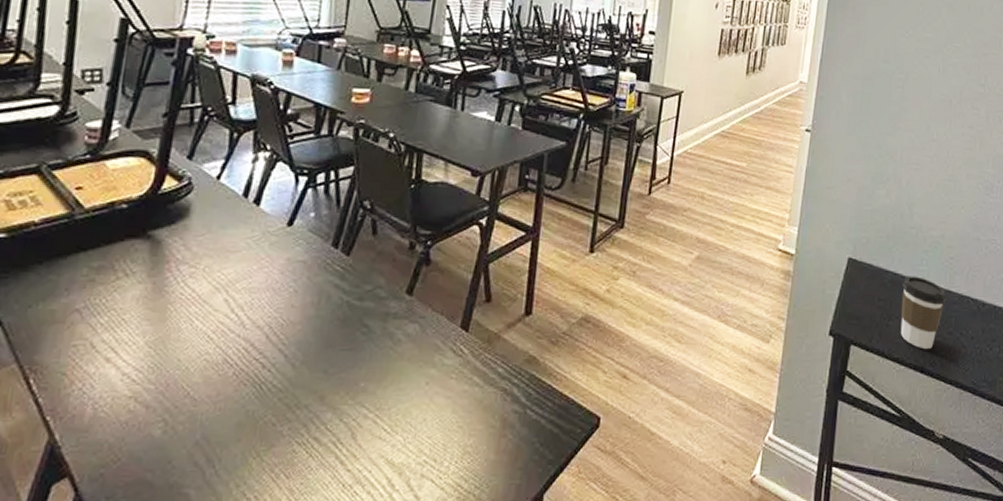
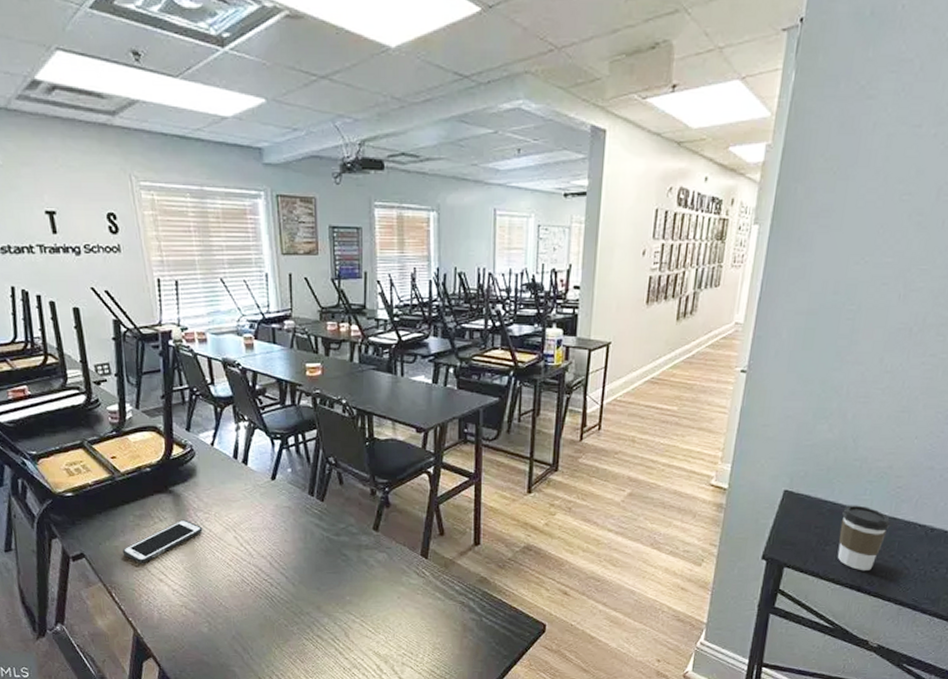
cell phone: none [60,274,183,337] -> present [122,519,203,564]

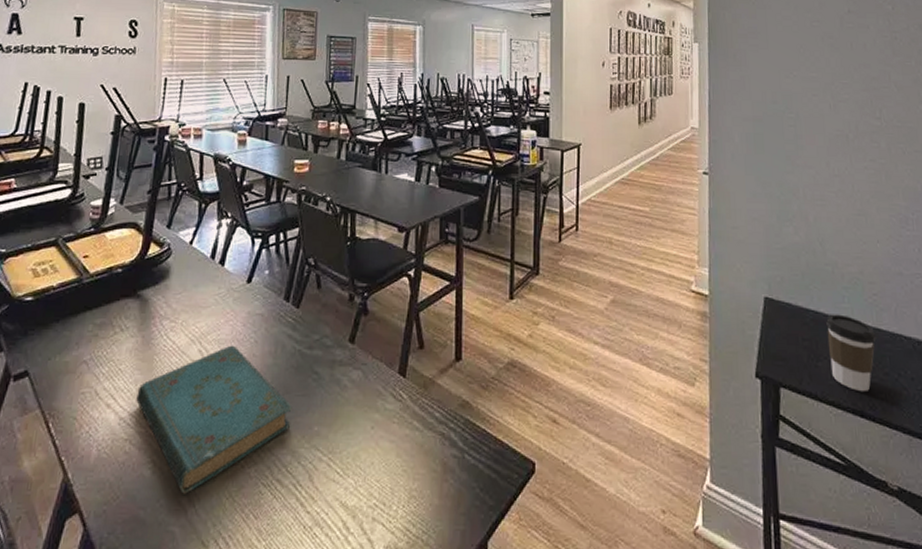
cell phone: present [122,519,203,564] -> none [72,329,166,385]
book: none [184,532,325,645] -> present [136,345,292,494]

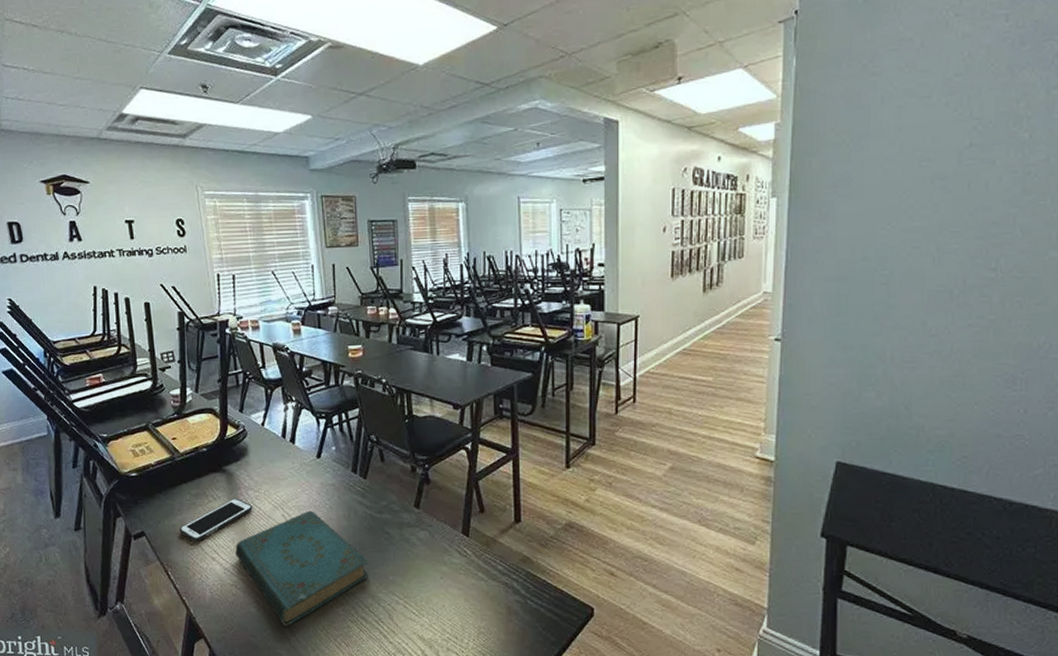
cell phone: none [72,329,166,385] -> present [179,498,253,543]
coffee cup: present [825,314,876,392] -> none [903,477,961,551]

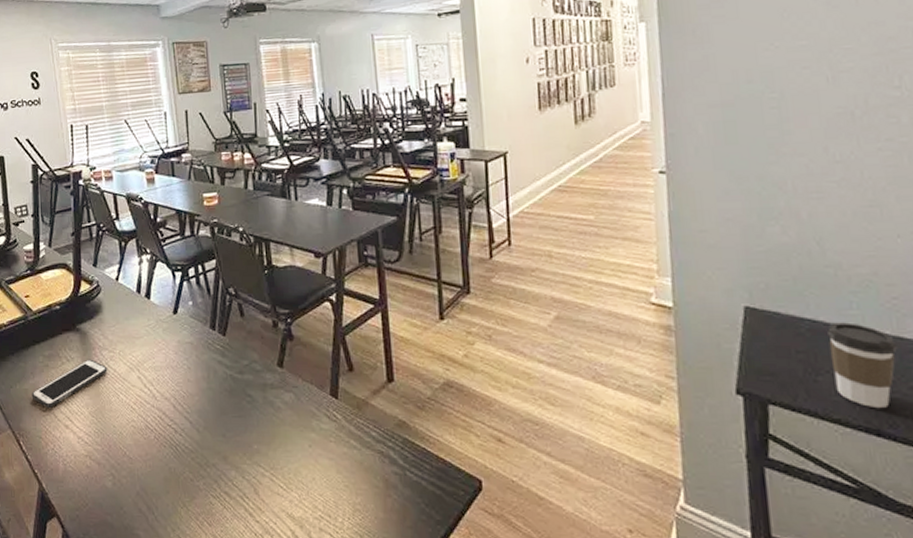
book: present [235,510,369,626] -> none [89,371,232,503]
coffee cup: none [903,477,961,551] -> present [826,322,898,409]

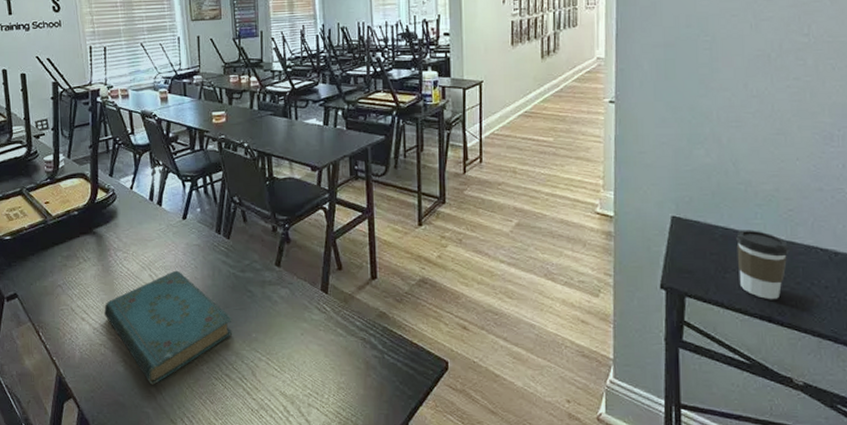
cell phone: present [31,359,108,409] -> none [50,259,122,304]
book: none [89,371,232,503] -> present [104,270,233,385]

